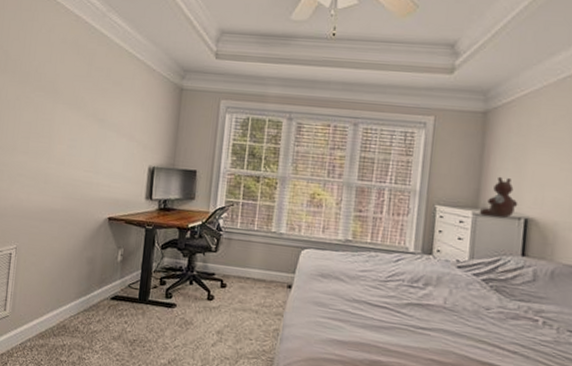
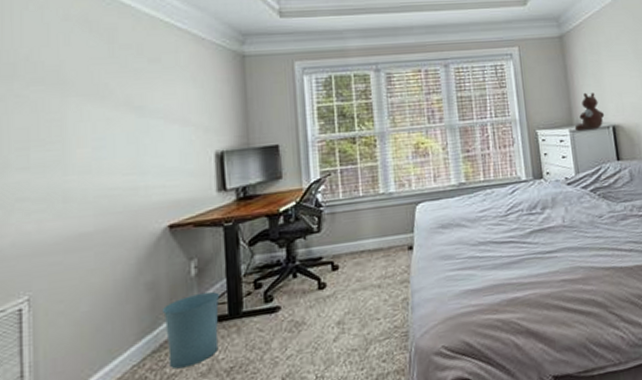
waste bin: none [93,276,135,330] -> present [163,291,220,369]

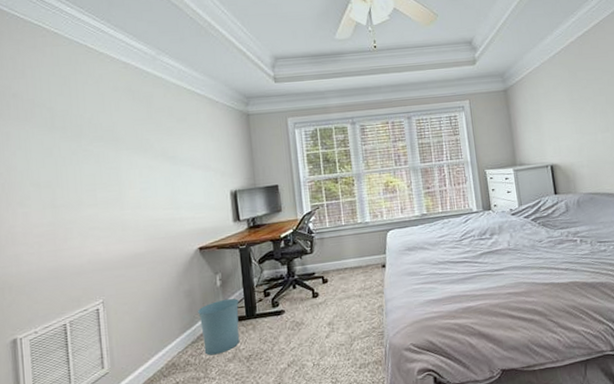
stuffed bear: present [574,92,605,132] -> none [517,137,544,171]

